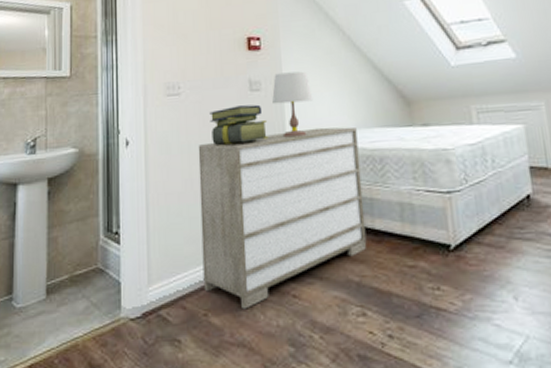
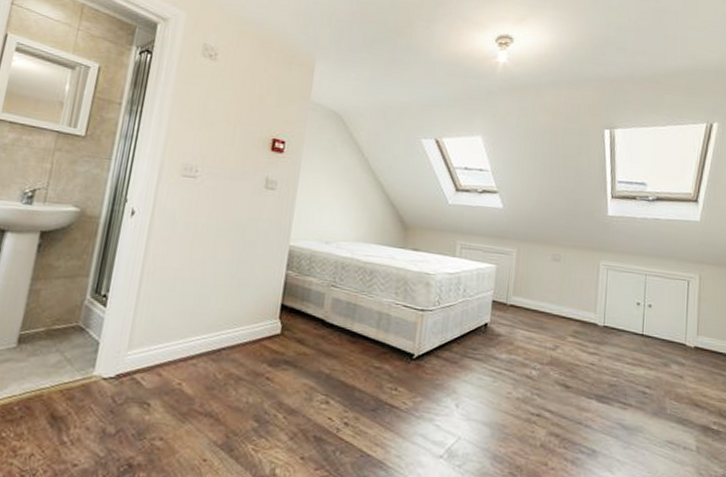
dresser: present [198,126,367,310] -> none [183,228,356,384]
stack of books: present [209,104,269,146] -> none [219,199,276,236]
table lamp: present [272,71,313,138] -> none [284,177,323,239]

